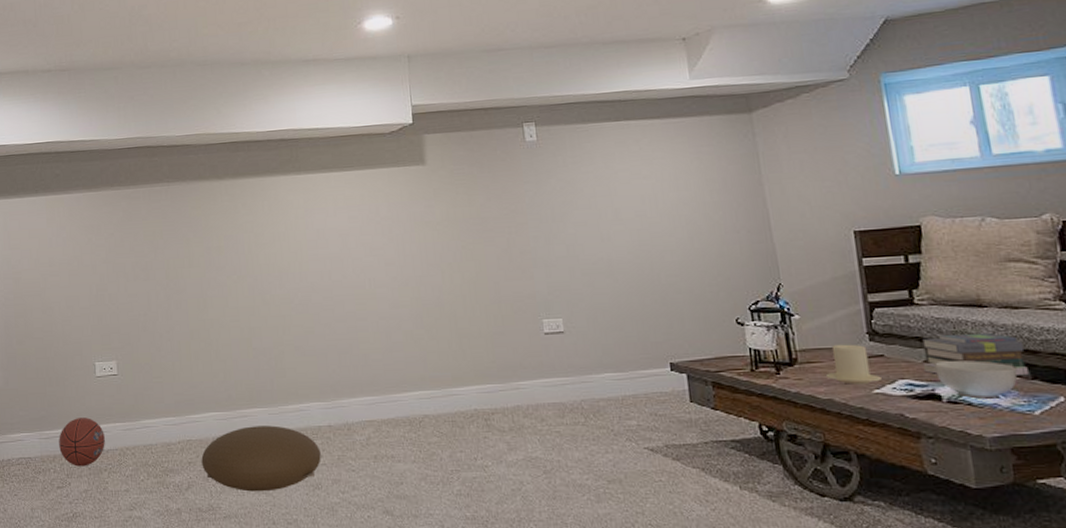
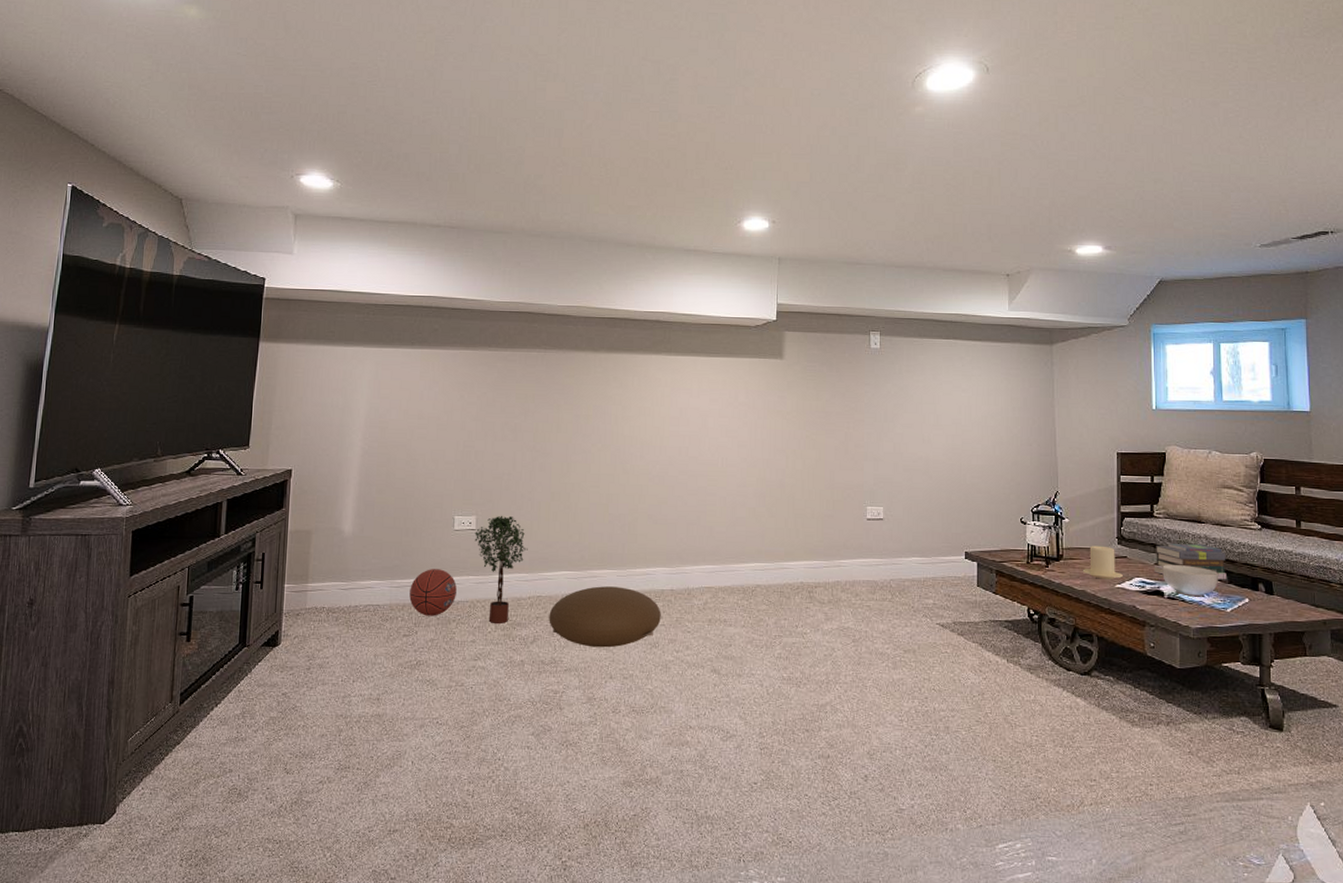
potted tree: none [117,358,172,471] -> present [474,515,528,623]

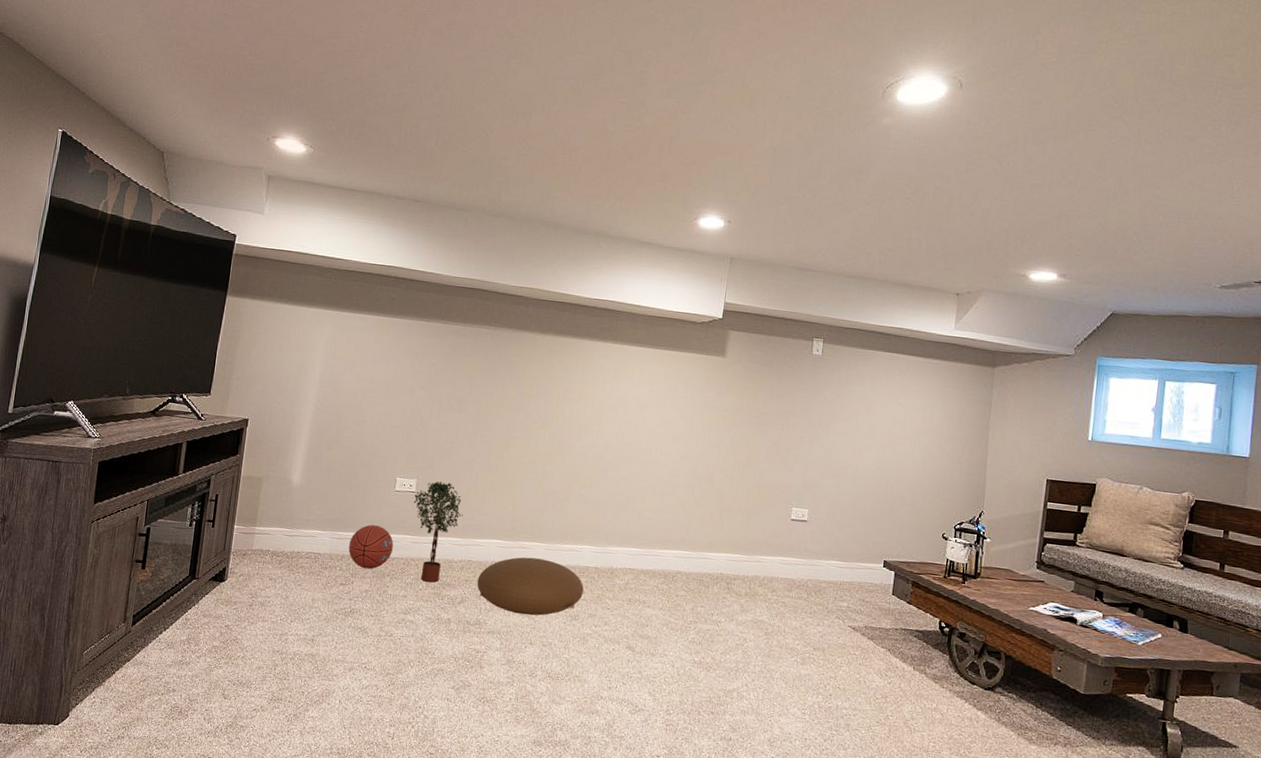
candle: present [1082,545,1123,580] -> none [998,567,1038,602]
books: present [1154,544,1227,580] -> none [1069,573,1145,614]
bowl: present [1161,564,1219,597] -> none [1077,592,1135,628]

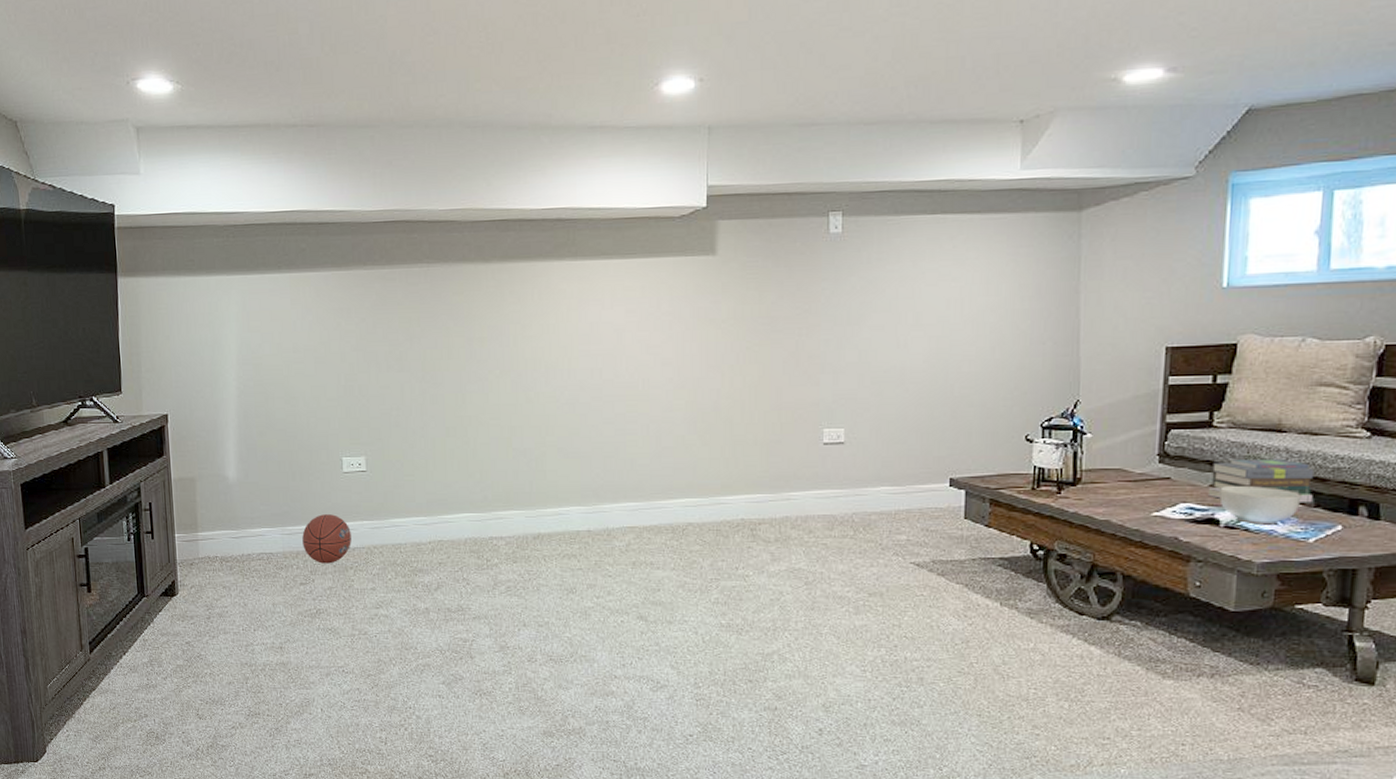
potted tree: present [413,481,463,583] -> none [365,454,425,570]
pouf: present [477,557,584,616] -> none [452,528,578,594]
books: none [1069,573,1145,614] -> present [1207,460,1315,503]
bowl: none [1077,592,1135,628] -> present [1218,485,1302,525]

